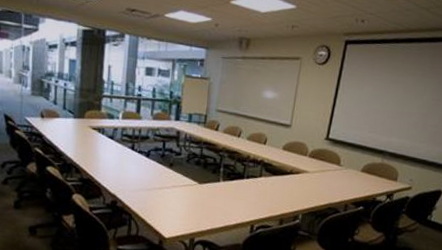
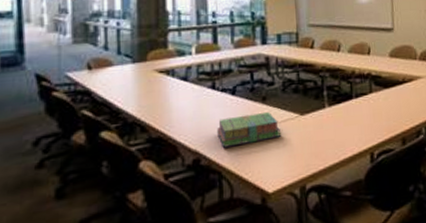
stack of books: none [132,174,181,198] -> present [217,112,280,148]

